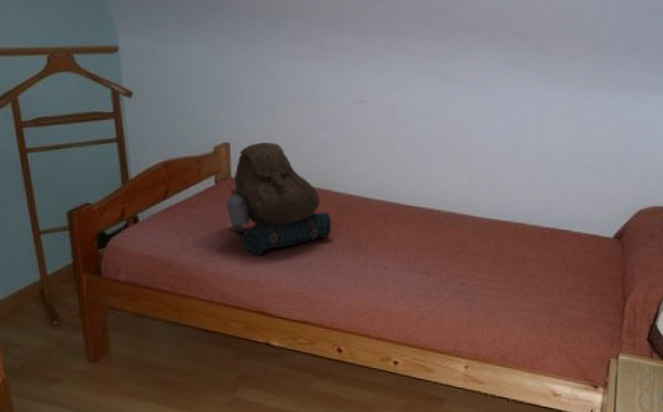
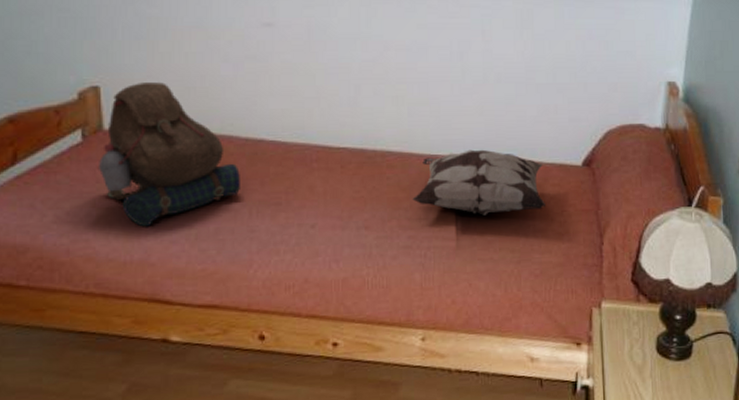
decorative pillow: none [466,216,579,272] -> present [412,149,545,216]

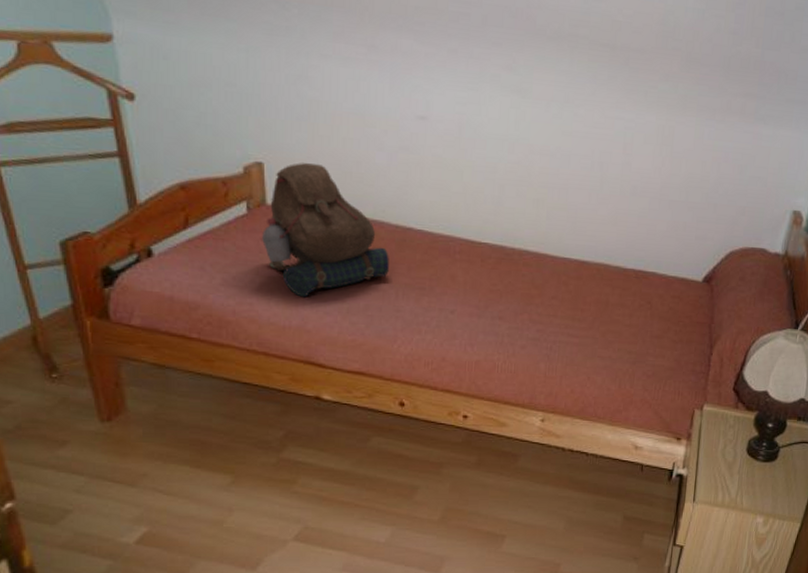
decorative pillow: present [412,149,545,216] -> none [544,256,666,318]

